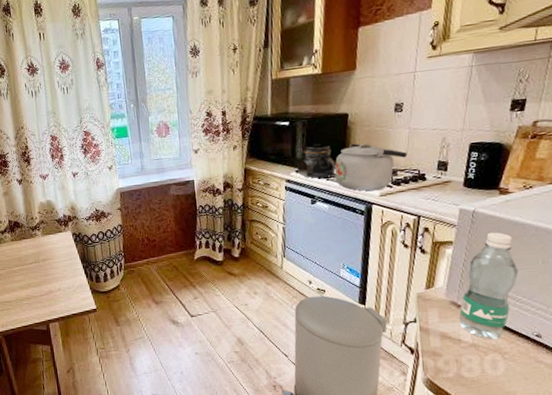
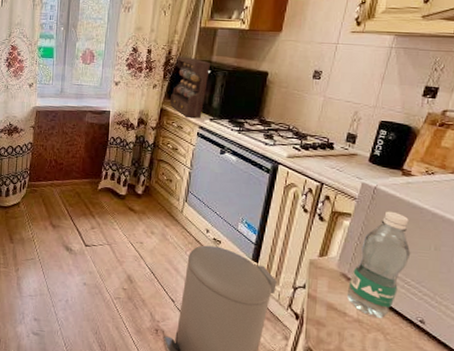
spice rack: none [252,112,288,173] -> present [169,56,210,118]
jar: present [297,143,336,178] -> none [212,95,249,131]
kettle: present [334,143,408,191] -> none [247,101,319,152]

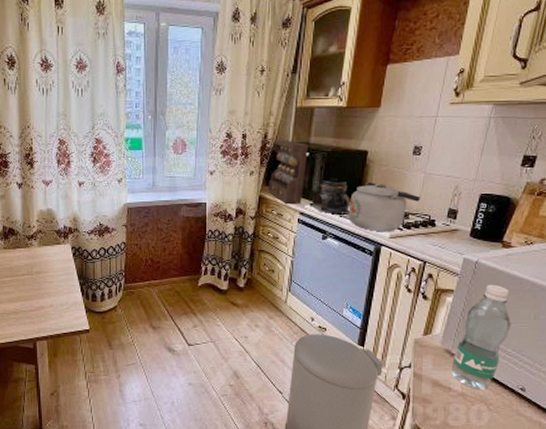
jar: none [212,95,249,131] -> present [312,178,350,213]
kettle: none [247,101,319,152] -> present [348,181,421,232]

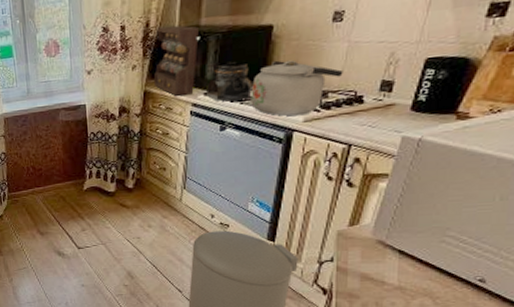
bottle: present [451,284,512,391] -> none [384,163,468,283]

